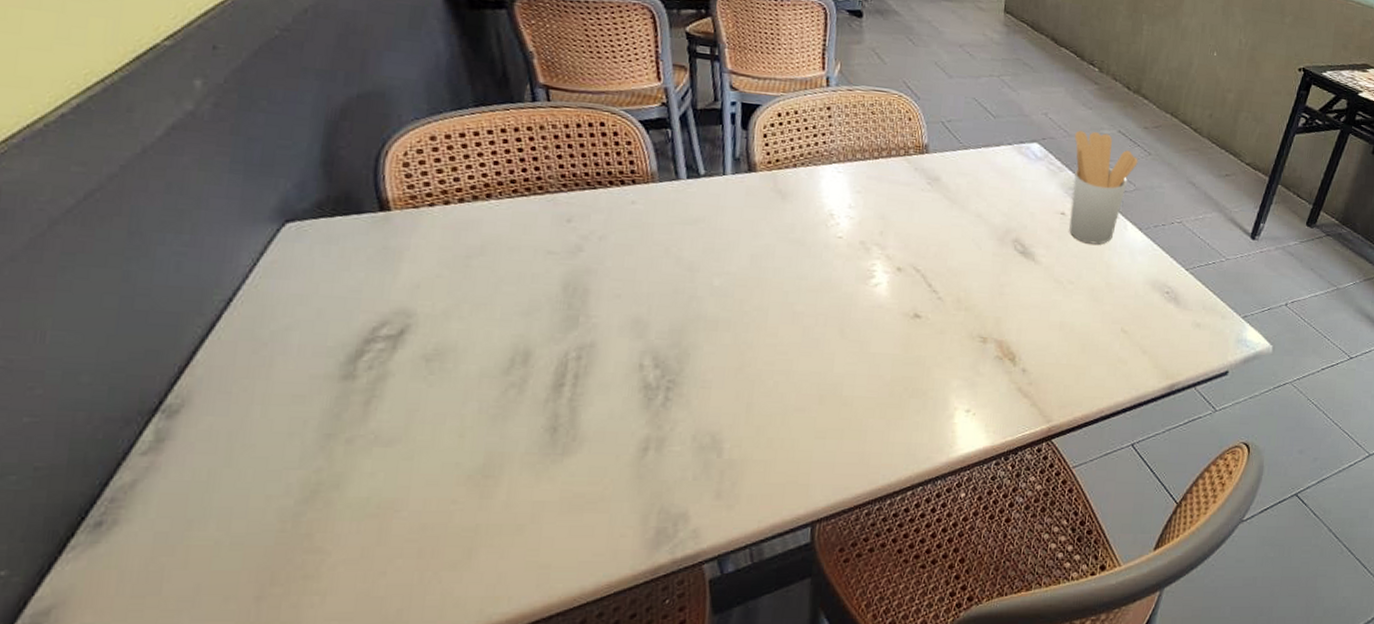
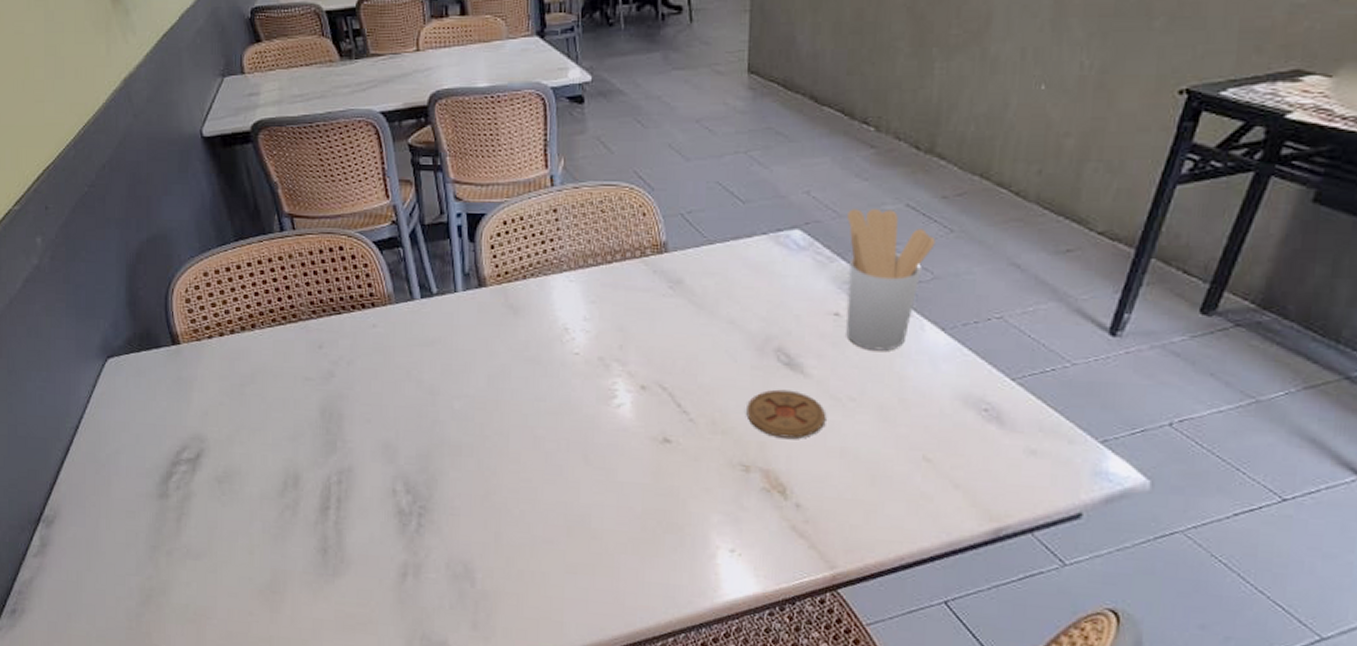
coaster: none [986,273,1051,314] -> present [746,389,826,438]

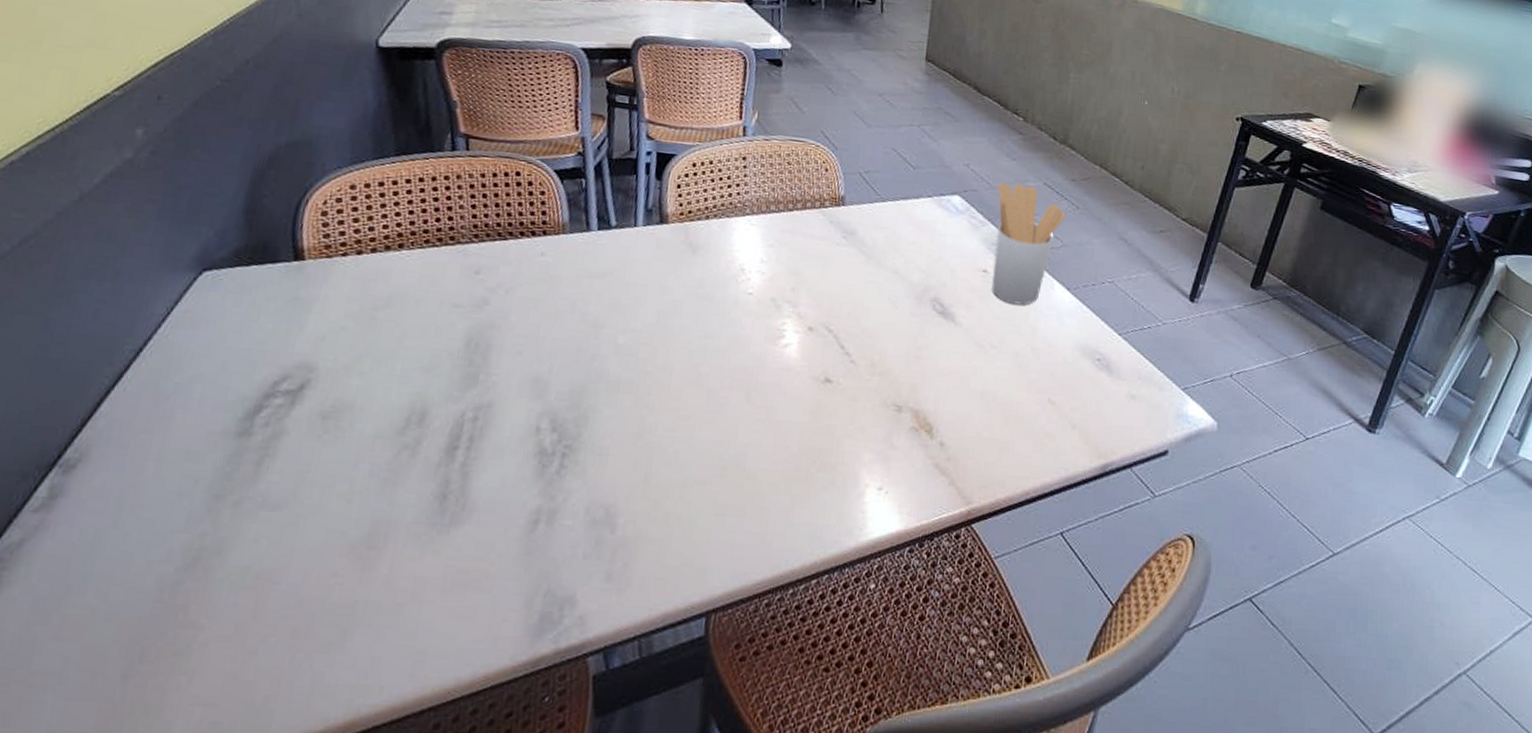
coaster: present [746,389,826,438] -> none [902,335,971,381]

